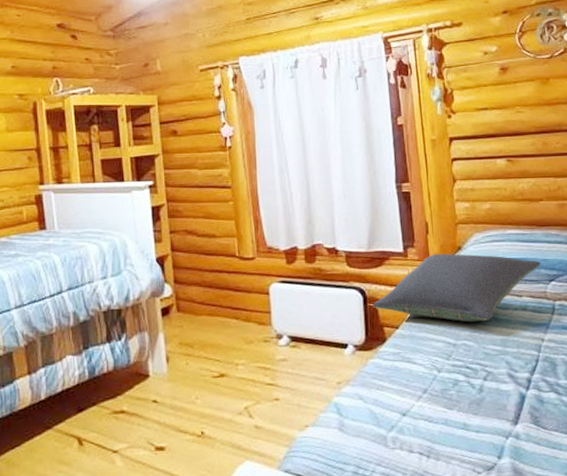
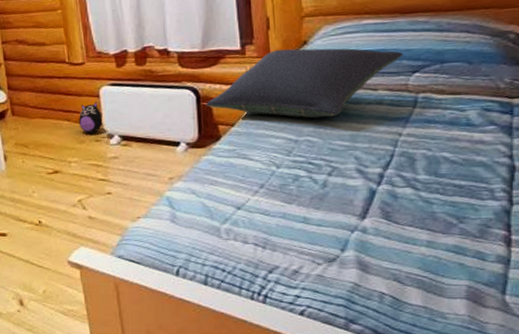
plush toy: none [247,298,275,333] -> present [78,101,105,133]

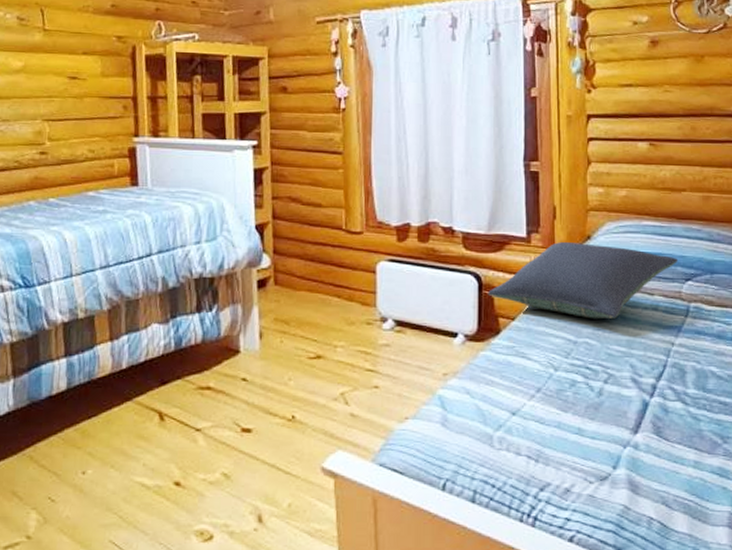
plush toy: present [78,101,105,133] -> none [350,277,379,314]

